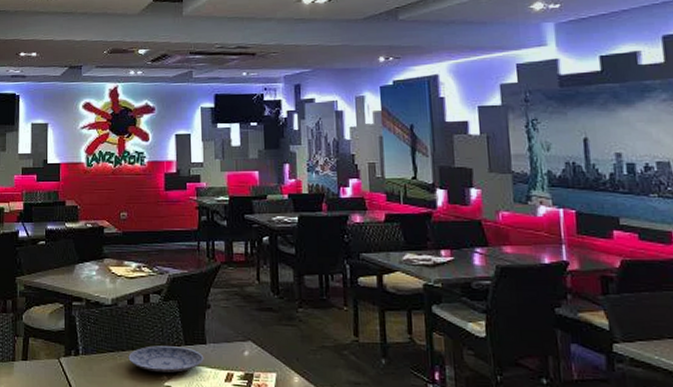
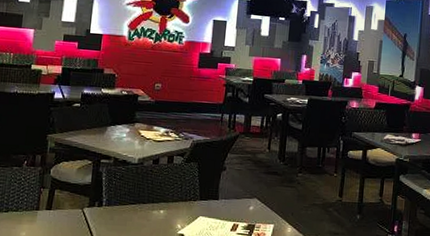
plate: present [128,345,204,373] -> none [148,200,215,223]

